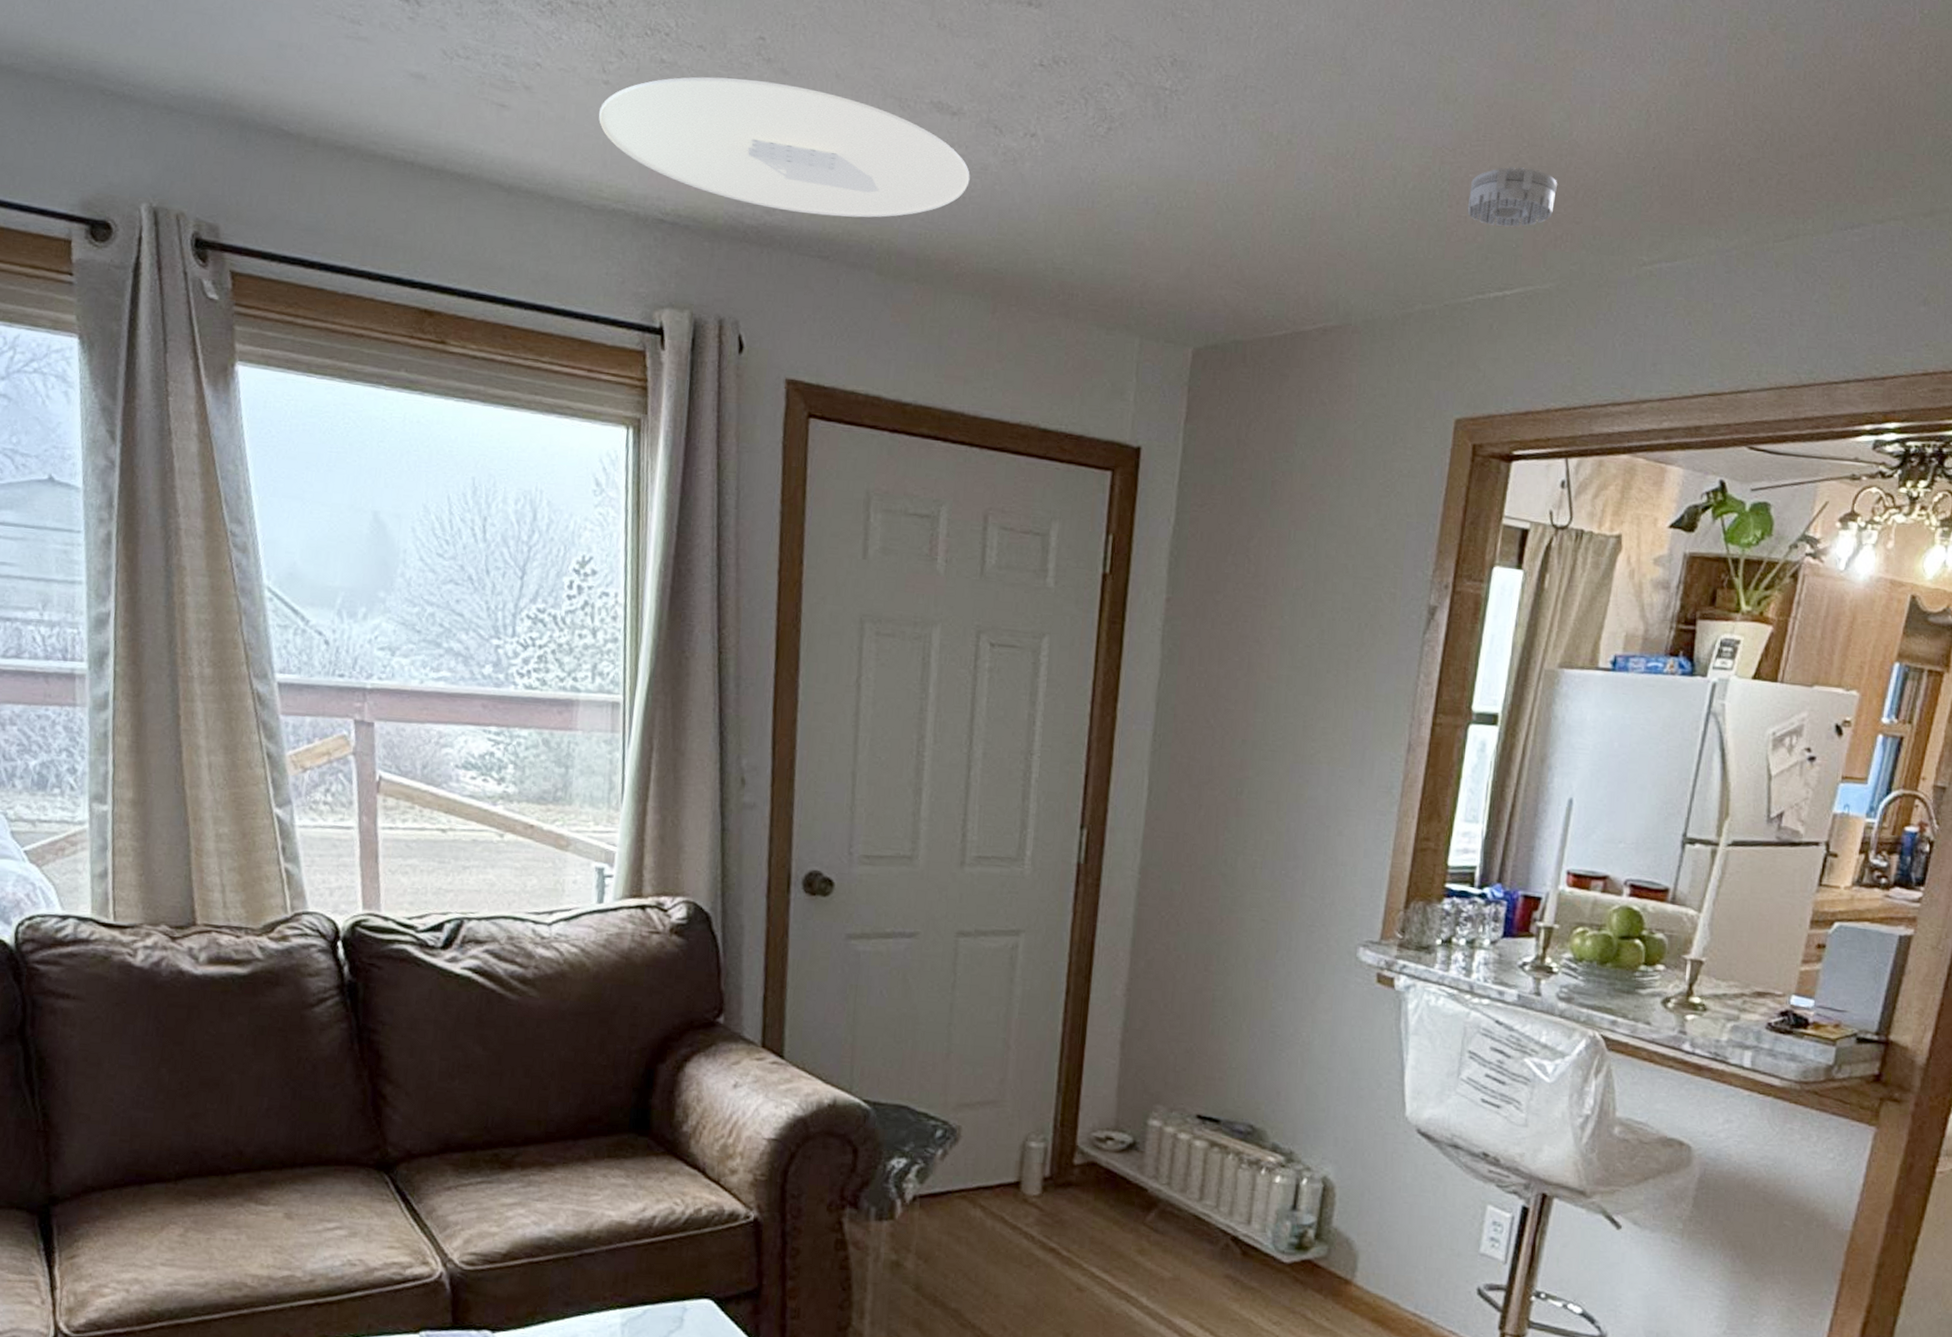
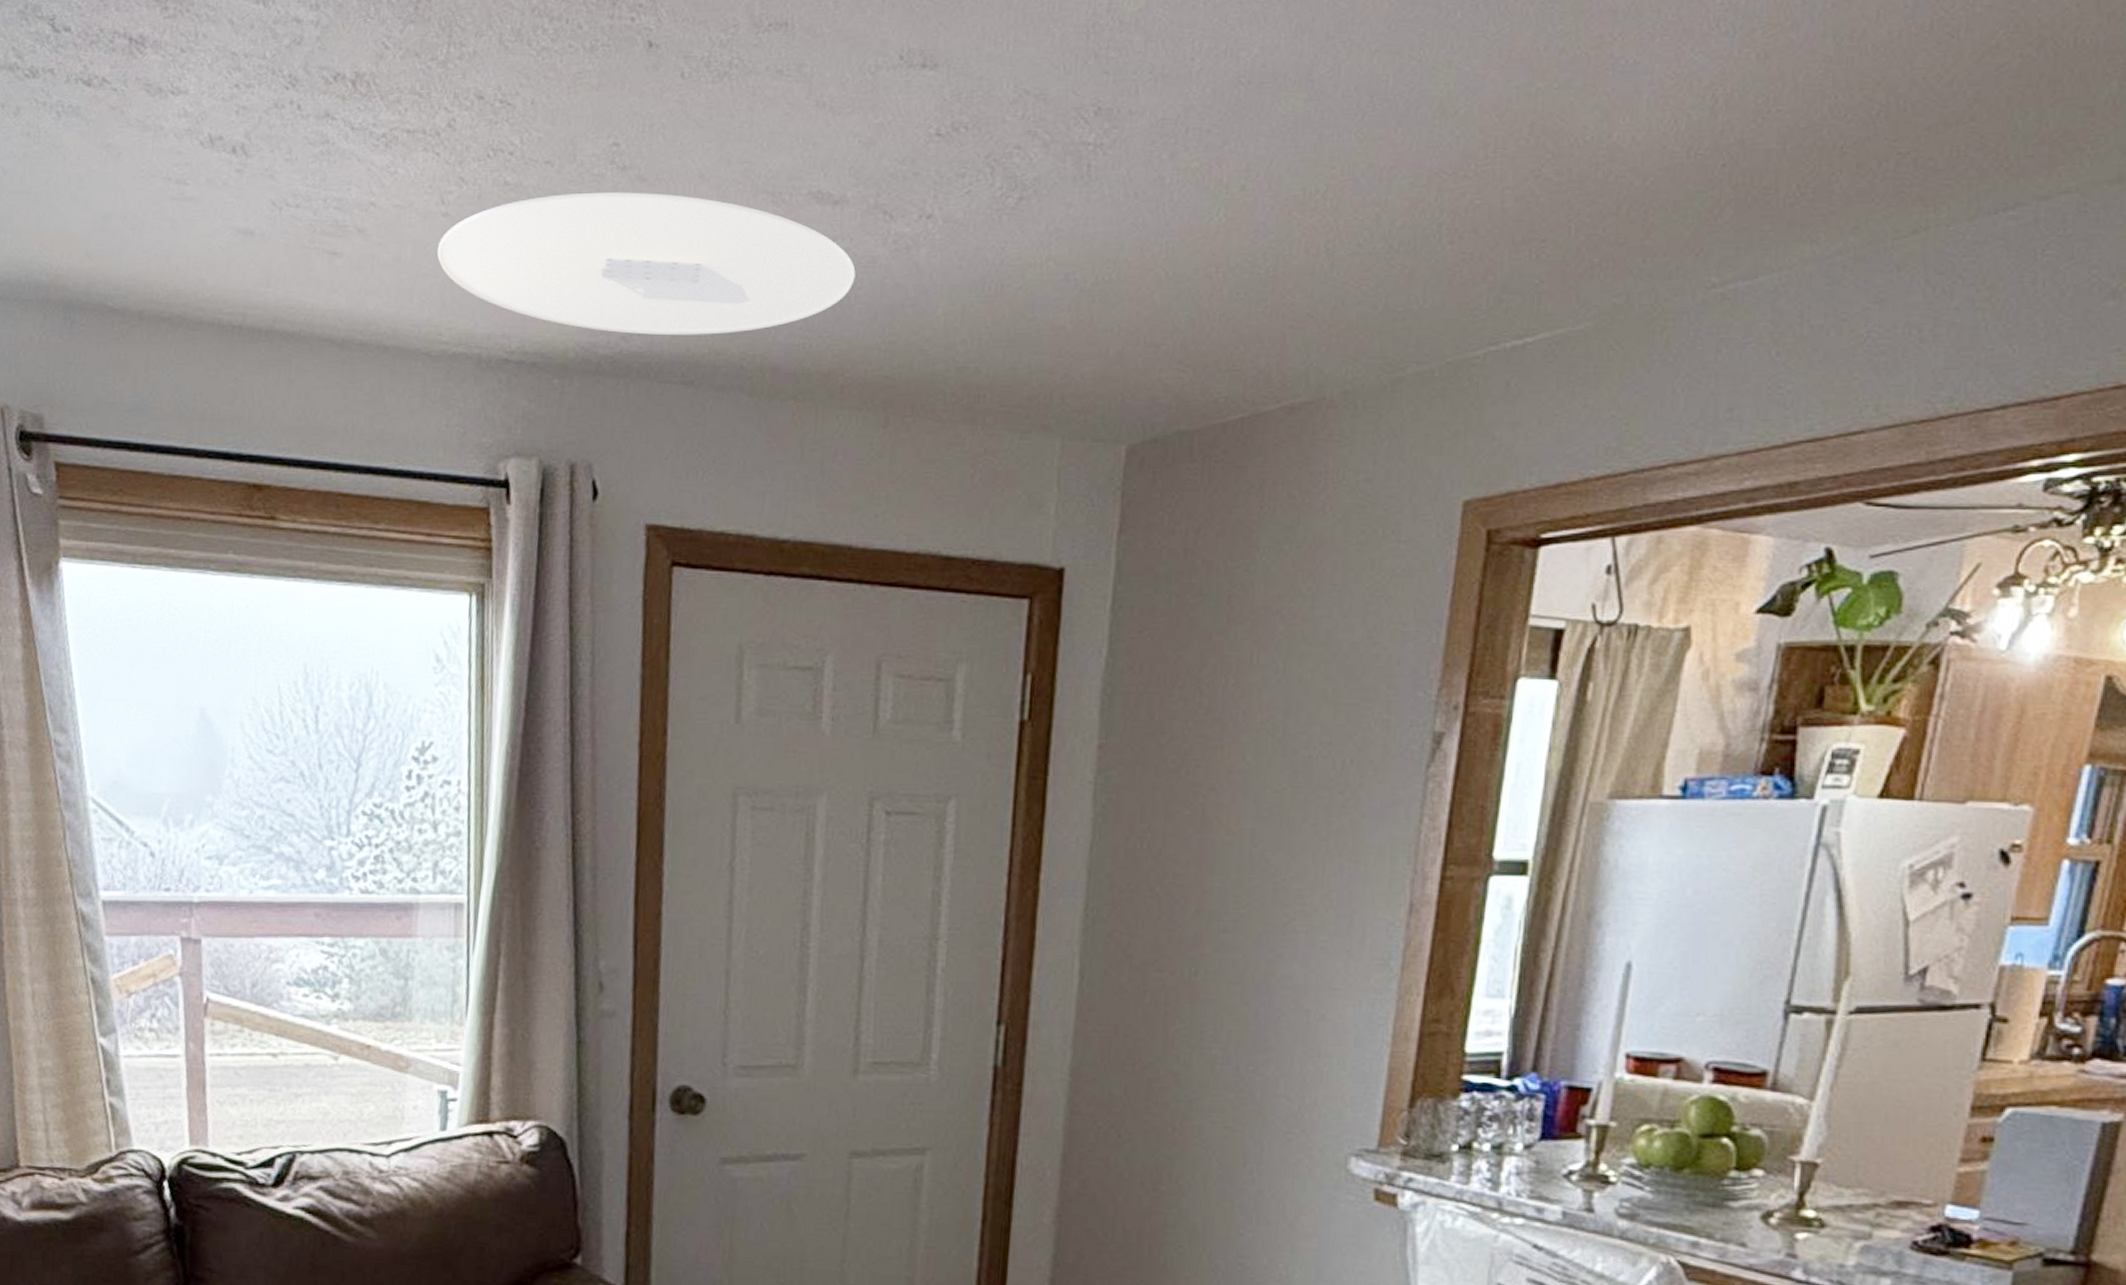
smoke detector: present [1467,166,1557,227] -> none [1473,183,1592,259]

